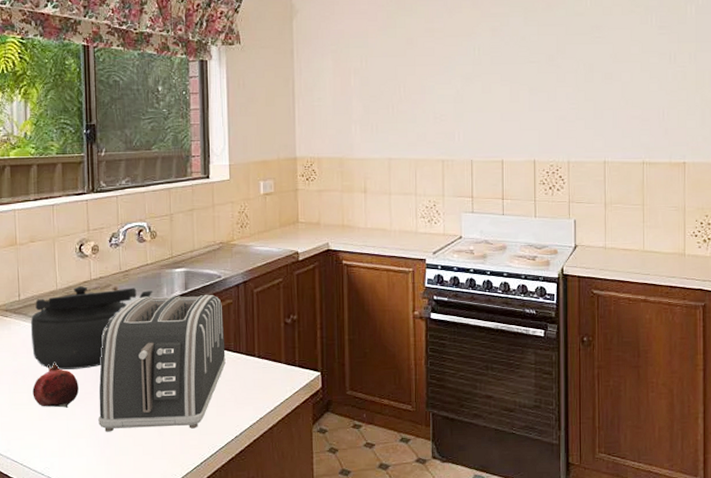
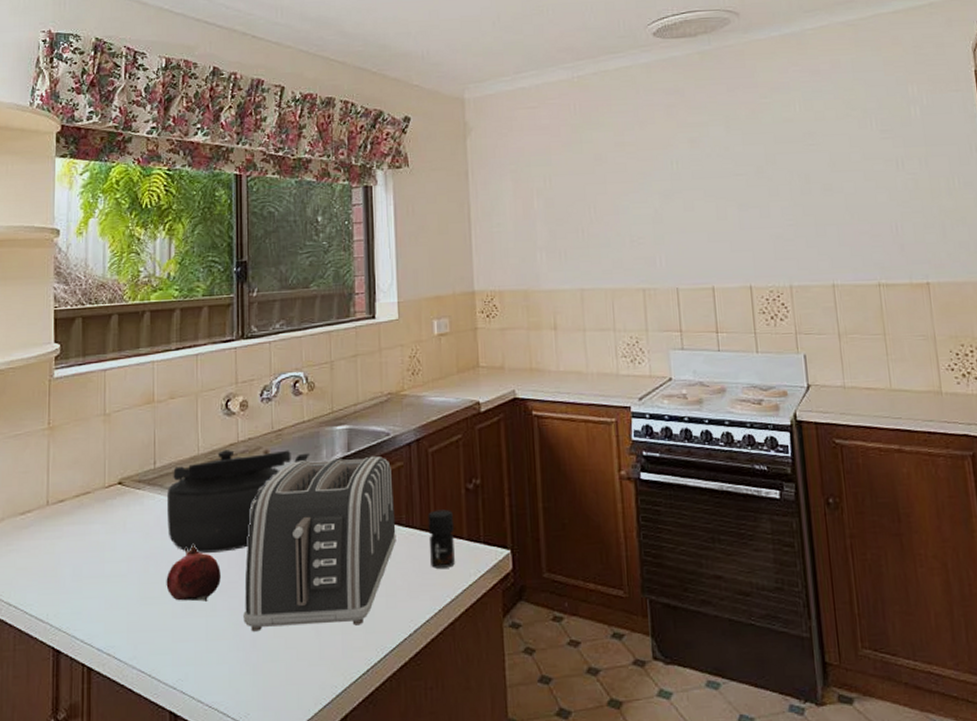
jar: none [252,339,275,386] -> present [428,509,455,568]

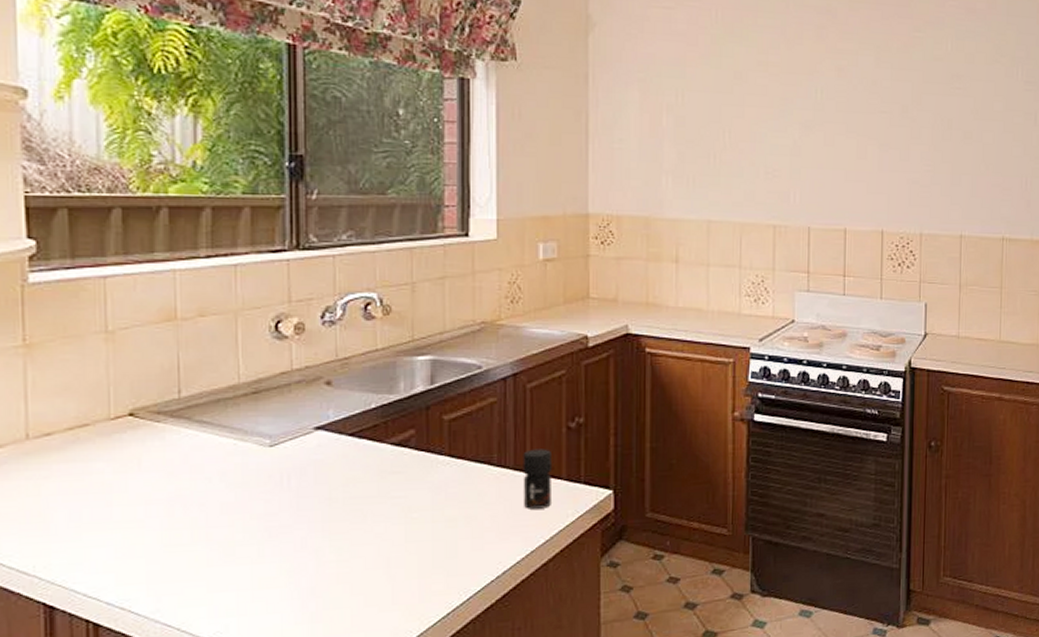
fruit: present [166,543,221,602] -> none [198,484,270,548]
kettle: present [167,450,311,553] -> none [198,379,385,495]
toaster: present [243,455,396,632] -> none [299,390,486,579]

